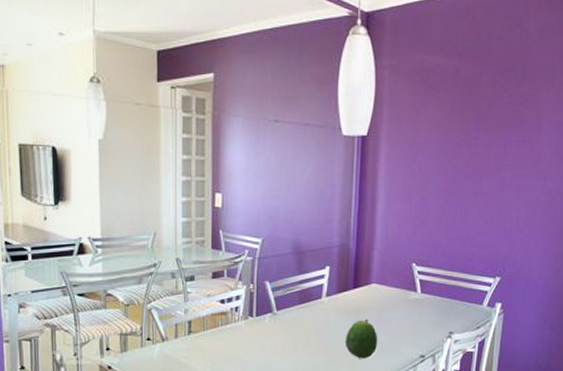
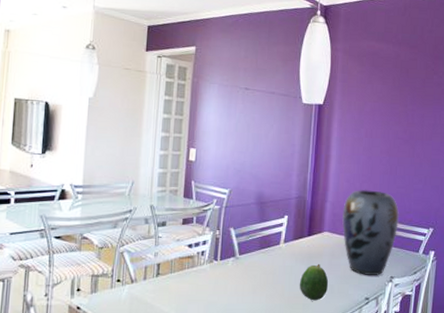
vase: none [391,234,460,331] -> present [341,189,400,275]

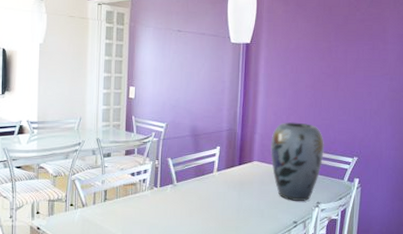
fruit: present [299,263,329,301] -> none [232,190,259,224]

